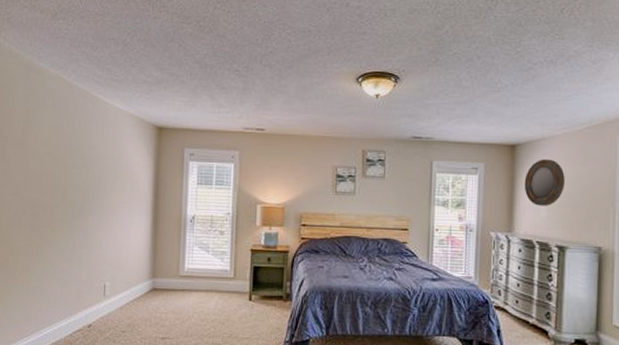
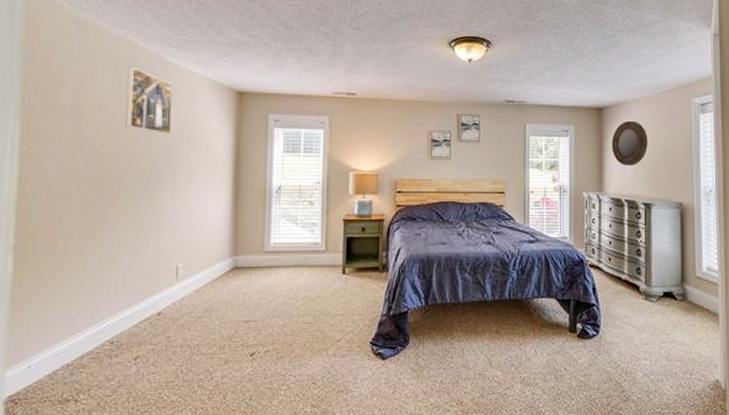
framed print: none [62,104,101,166] -> present [125,66,172,135]

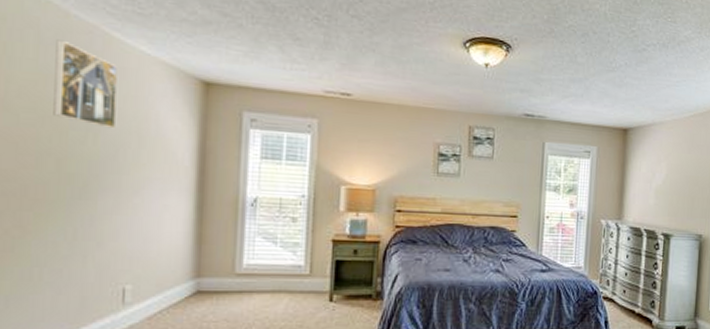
home mirror: present [611,120,648,166] -> none [634,144,672,193]

